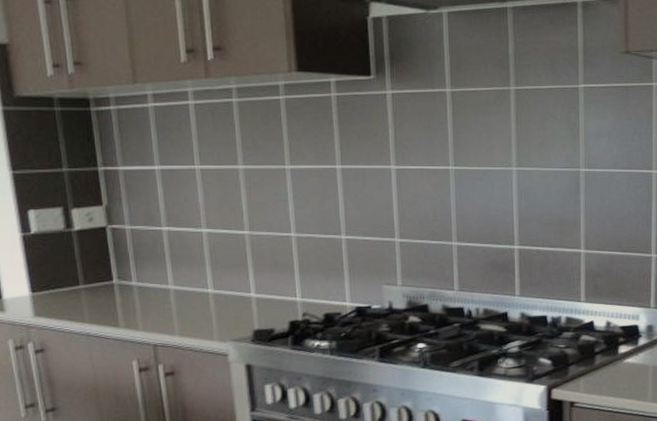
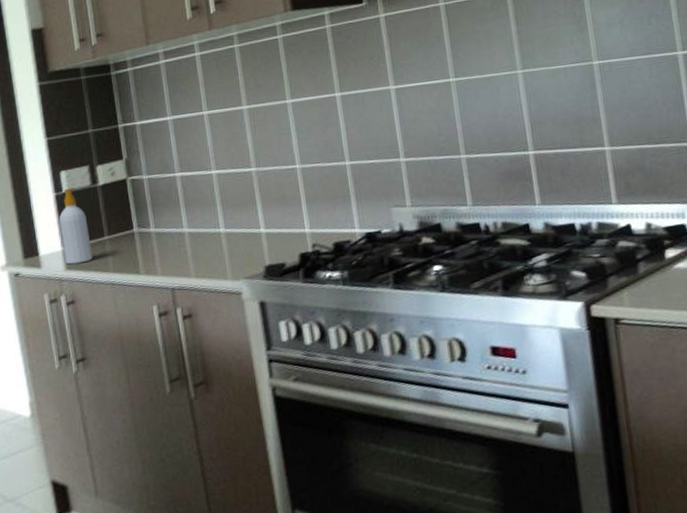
soap bottle: none [26,230,65,311] -> present [58,188,92,265]

